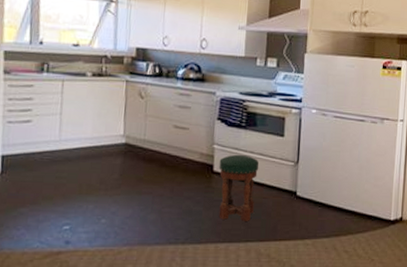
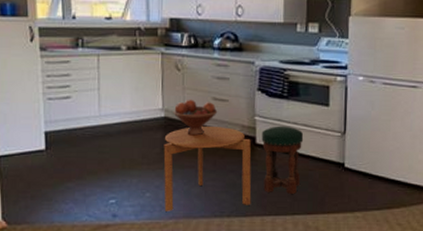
side table: none [119,152,209,238] -> present [163,125,252,211]
fruit bowl: none [133,126,178,163] -> present [173,99,218,136]

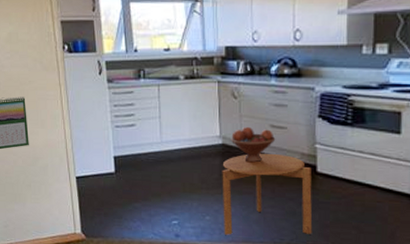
stool: present [261,125,304,195] -> none [323,154,371,227]

